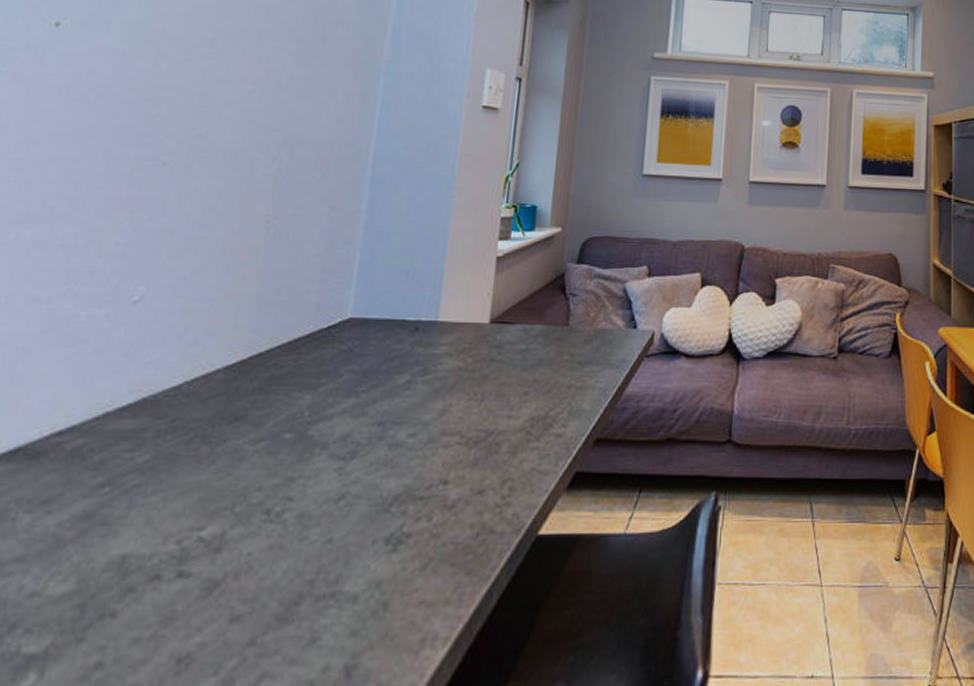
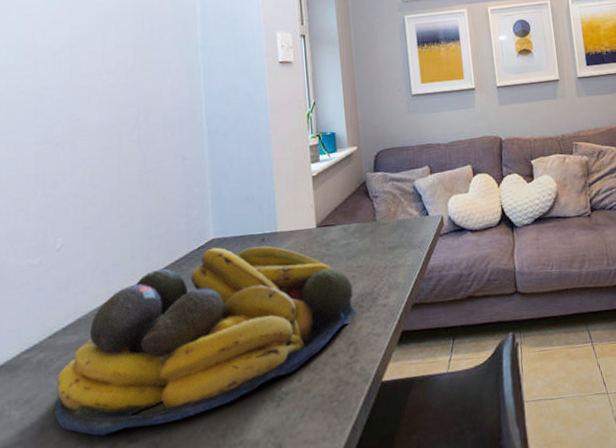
fruit bowl: none [79,329,522,563] -> present [54,246,357,436]

